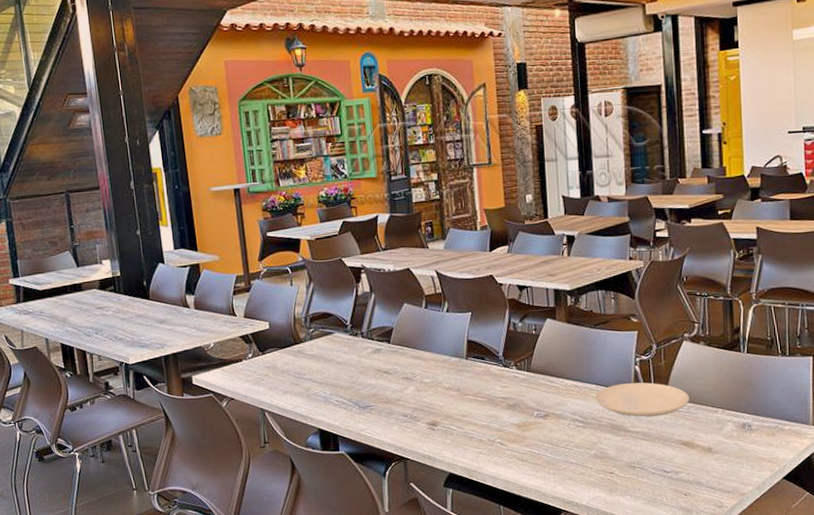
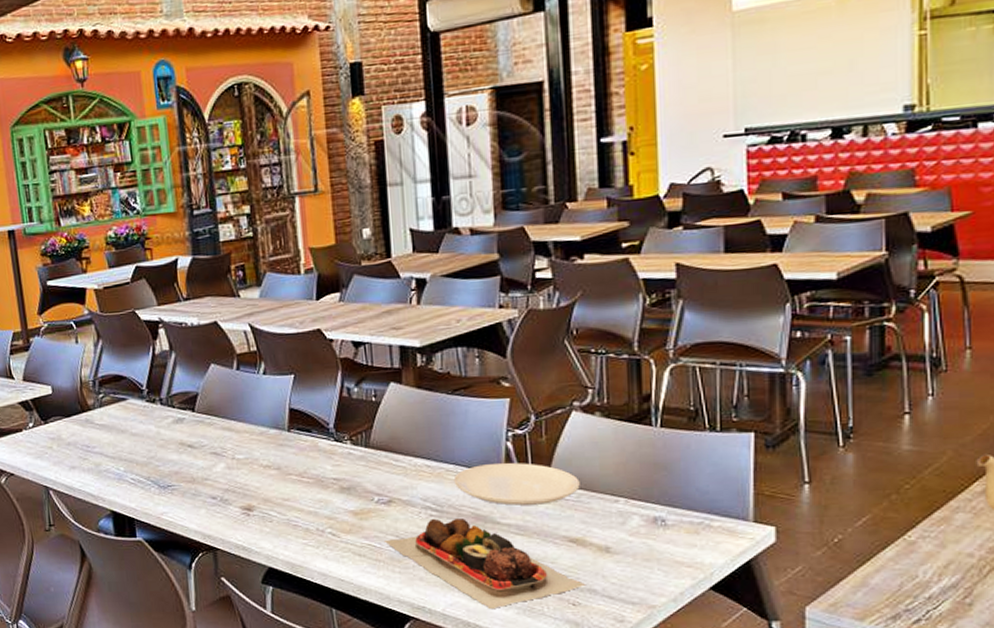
food tray: none [541,428,695,501] -> present [383,518,586,608]

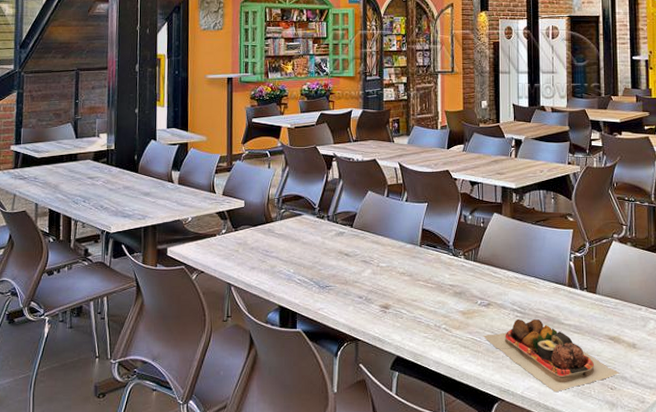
plate: present [453,462,580,506] -> none [533,277,617,310]

